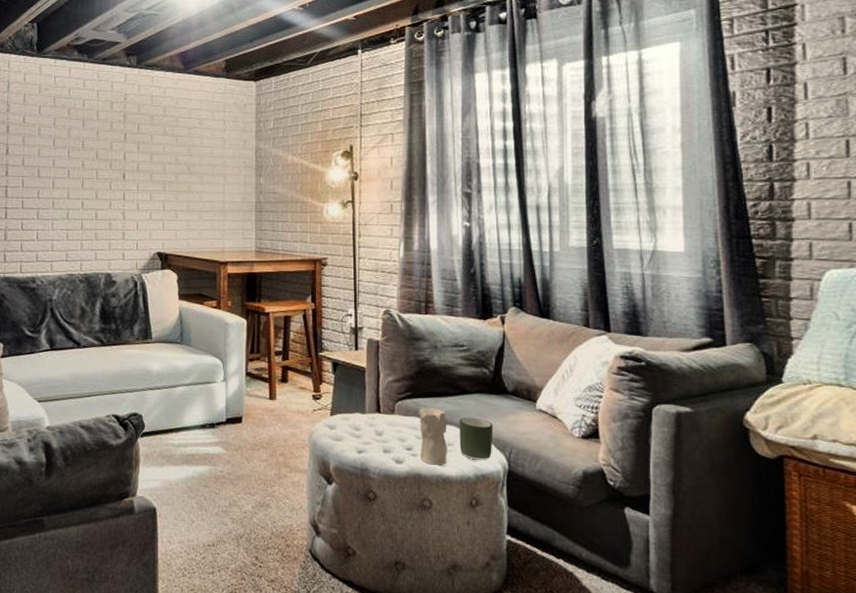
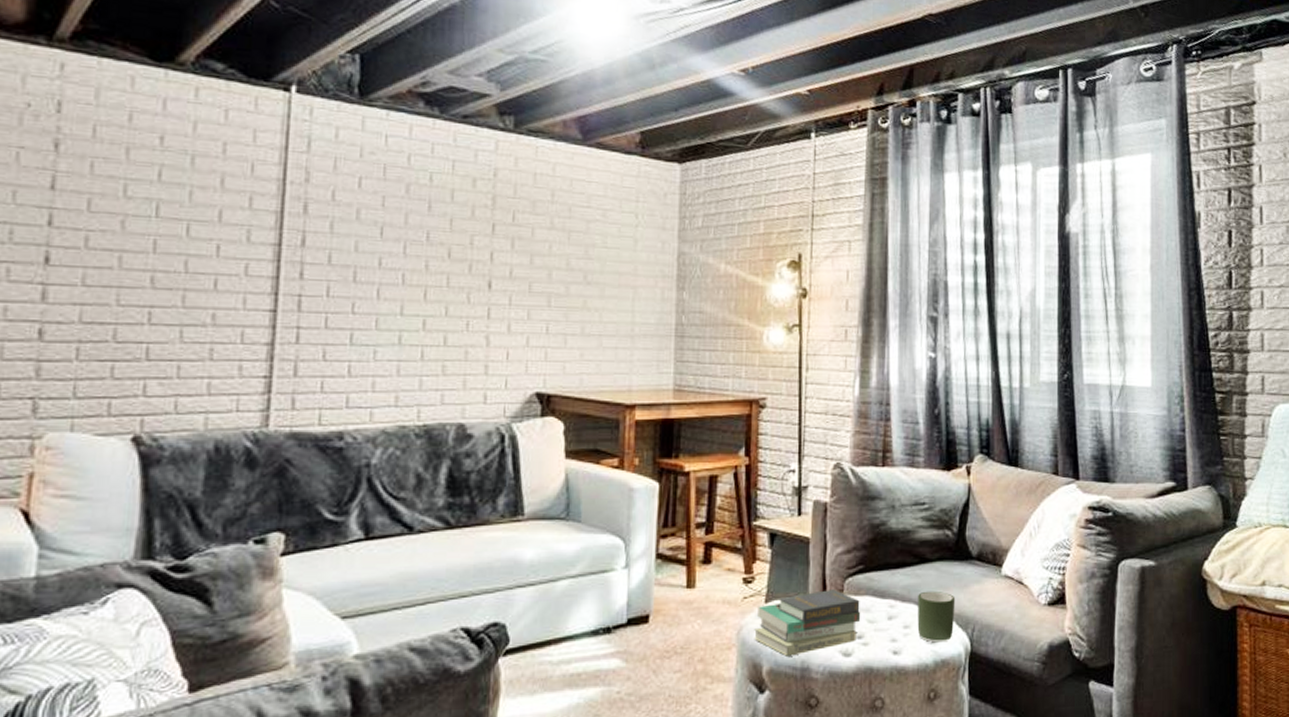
books: none [322,409,410,459] -> present [754,590,861,656]
candle: present [418,407,447,465] -> none [871,582,904,654]

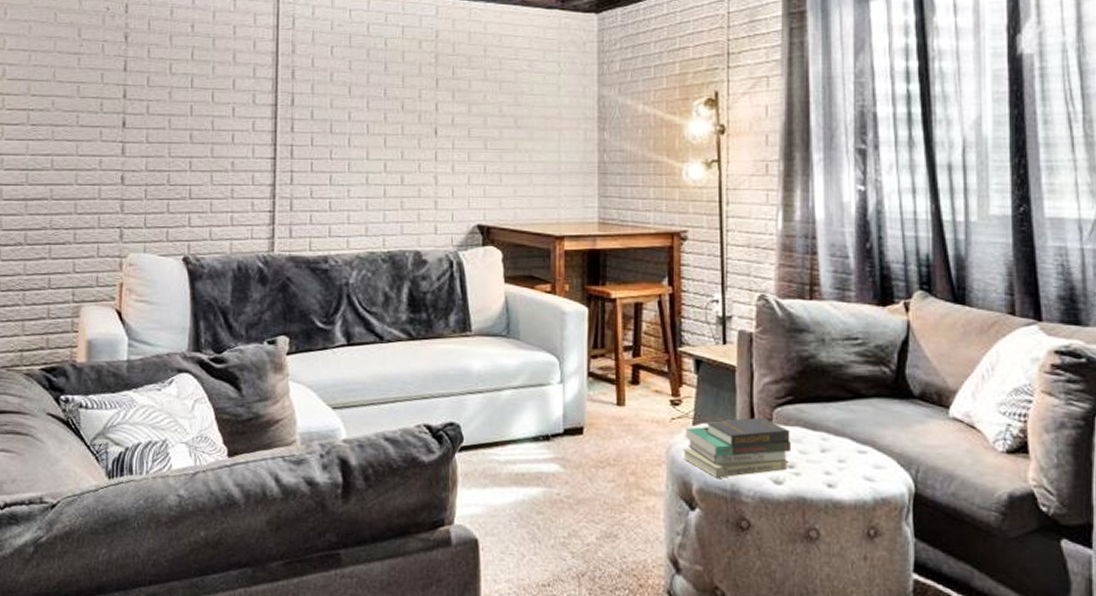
mug: present [917,590,956,643] -> none [853,427,896,481]

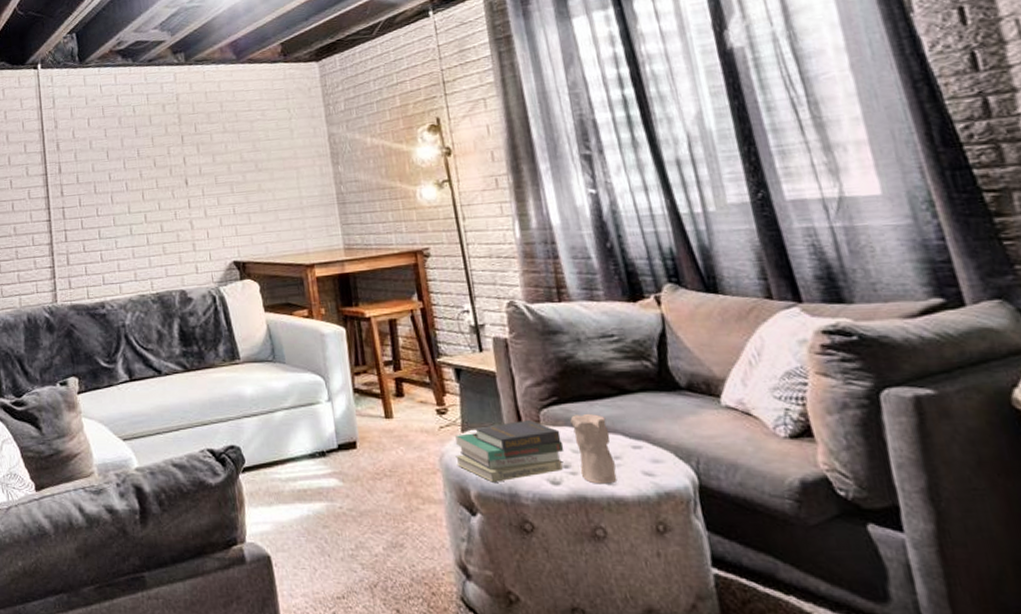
candle: none [802,415,838,487] -> present [570,413,618,484]

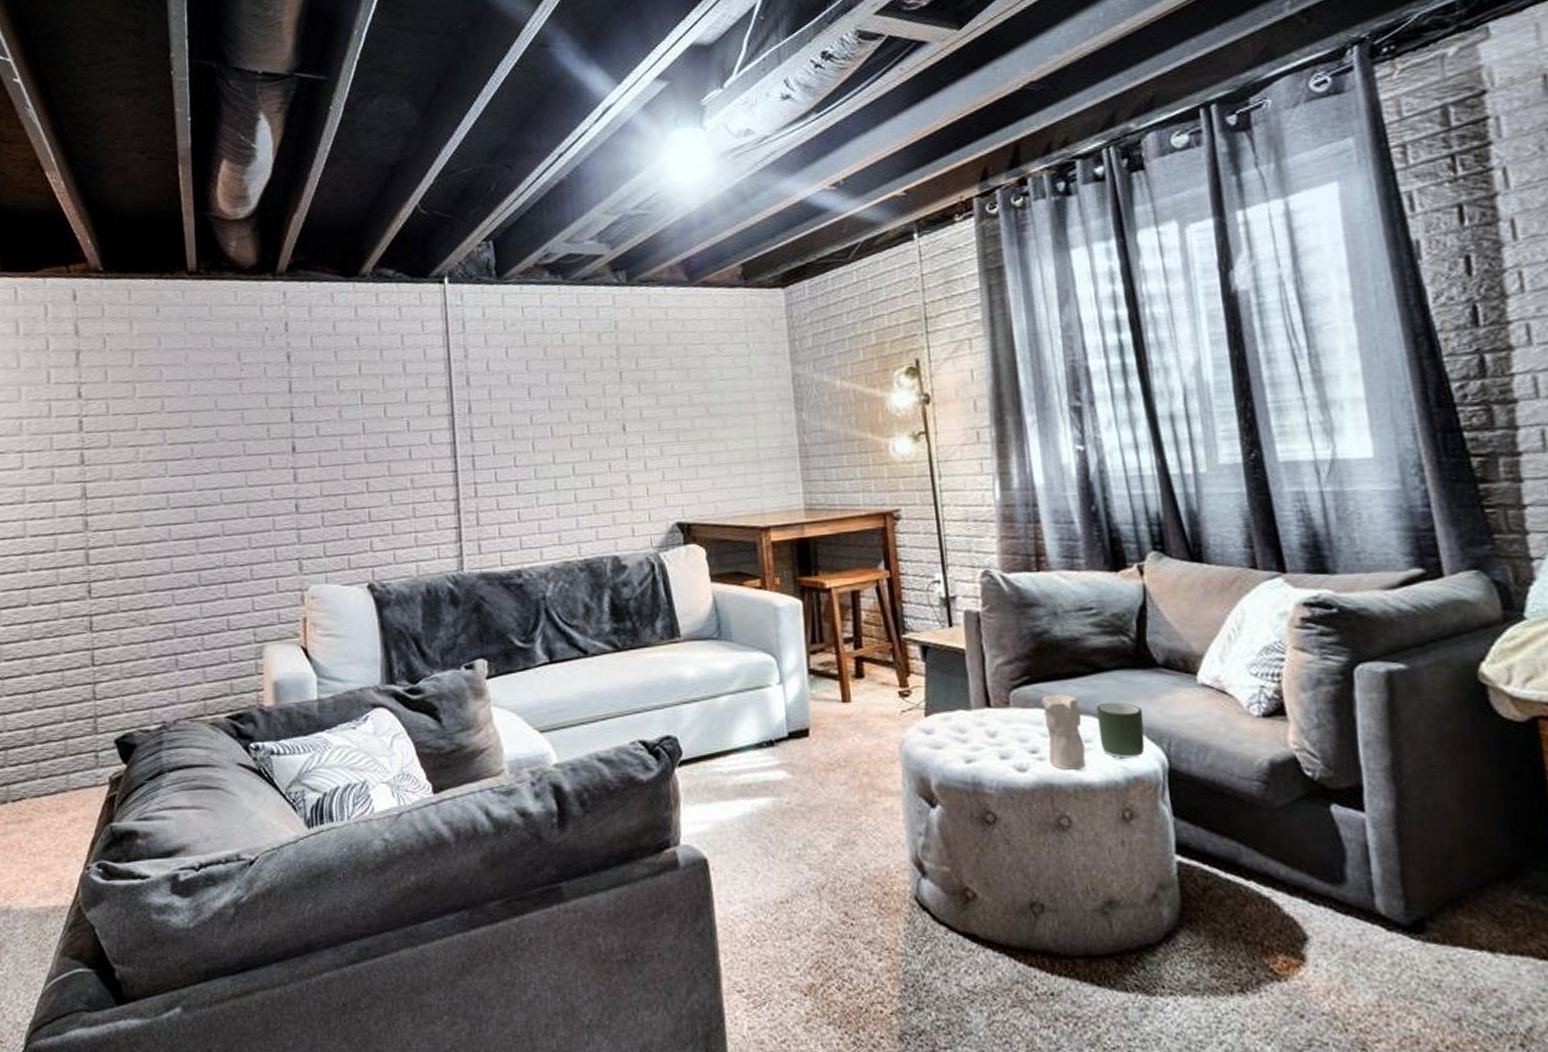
books: present [455,420,565,482] -> none [917,702,1033,771]
mug: none [624,422,674,475] -> present [1097,702,1145,758]

